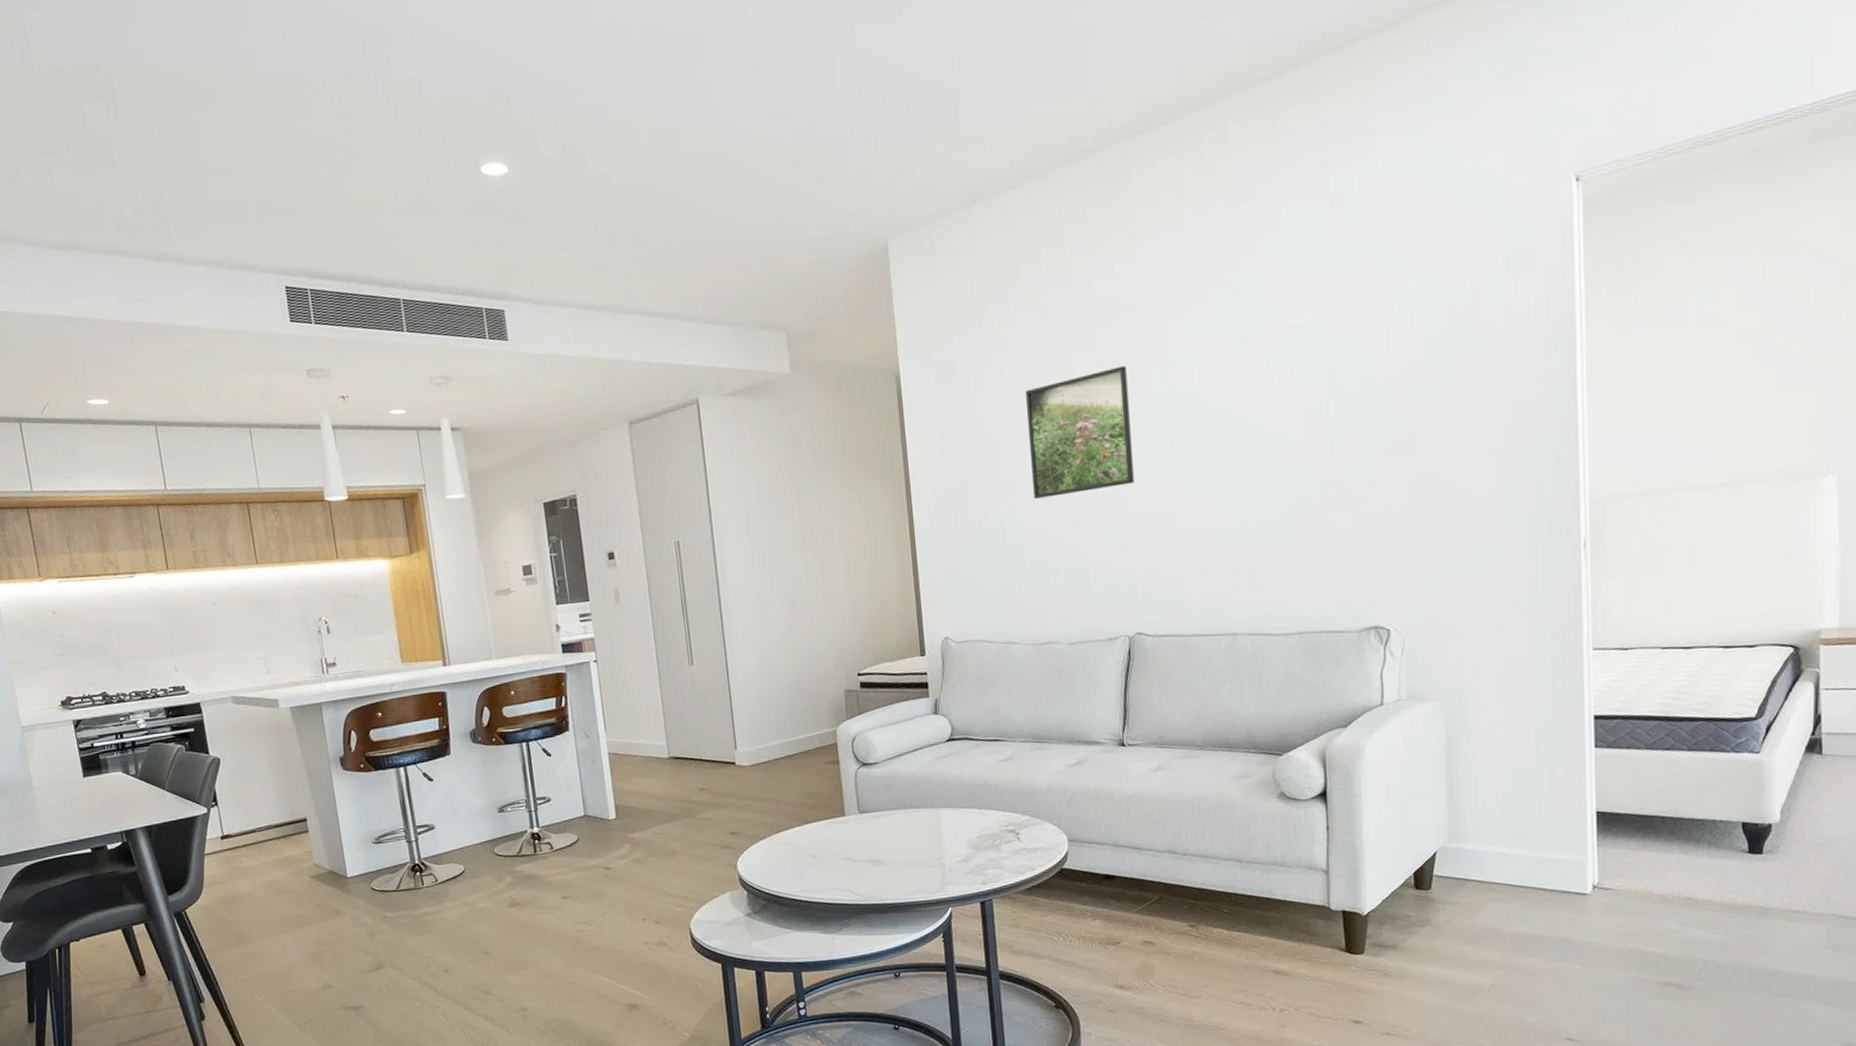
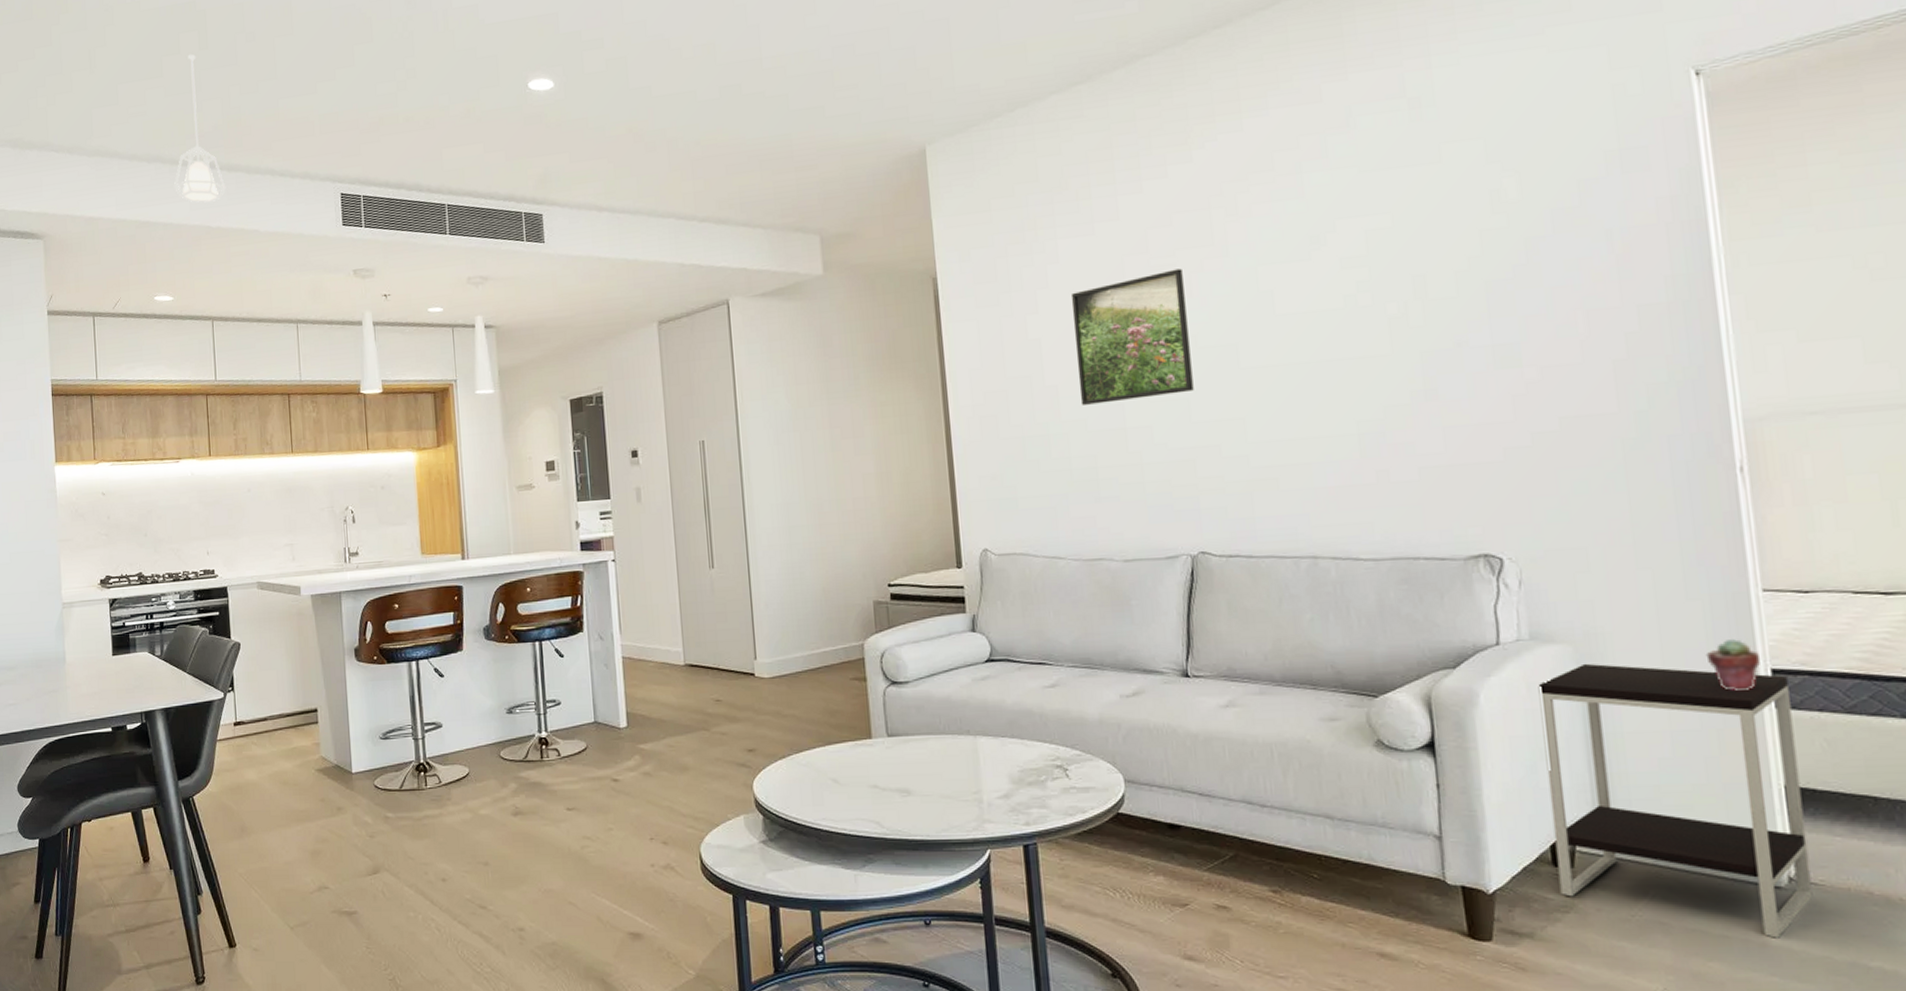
pendant lamp: none [95,125,157,297] -> present [173,54,227,203]
side table: none [1412,717,1610,935] -> present [1538,663,1813,938]
potted succulent: none [1545,691,1586,735] -> present [1705,639,1760,691]

